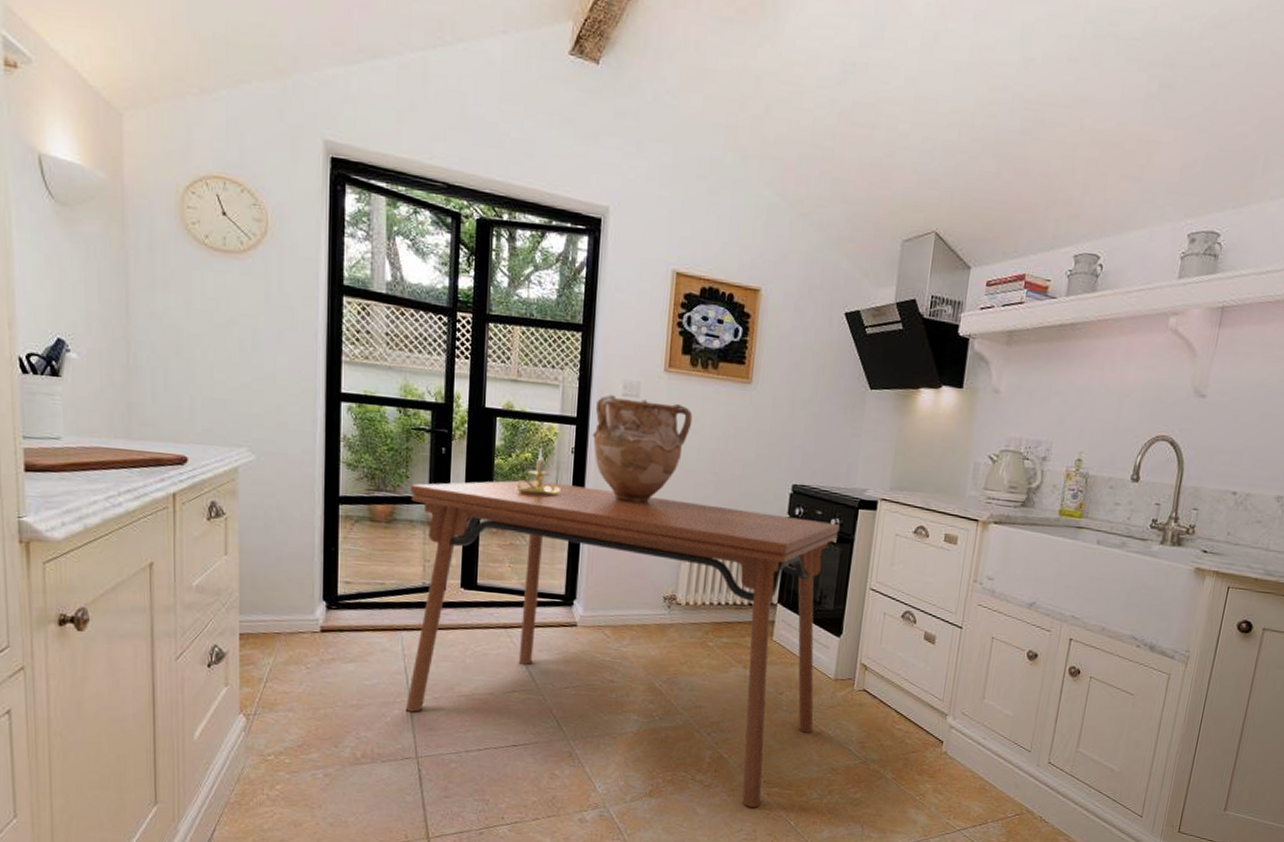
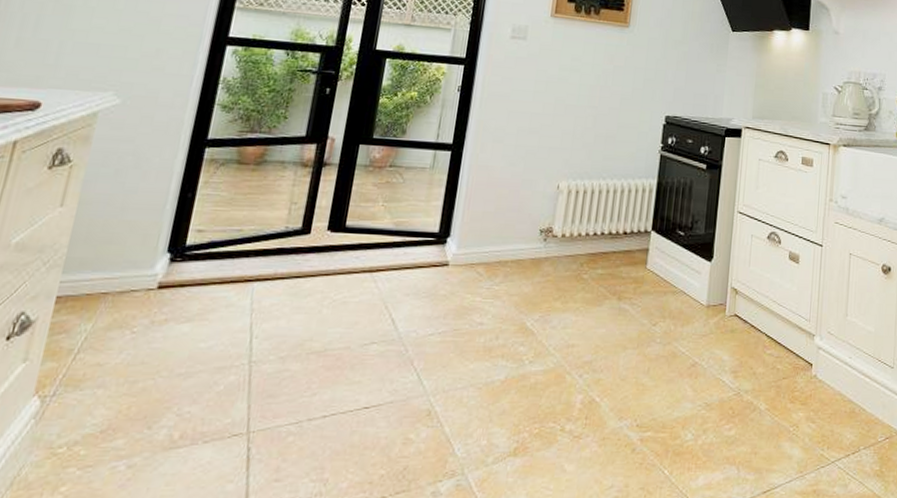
dining table: present [405,480,840,808] -> none [243,117,709,457]
candle holder: present [515,447,560,497] -> none [398,86,443,133]
vase: present [592,394,693,503] -> none [479,37,575,137]

